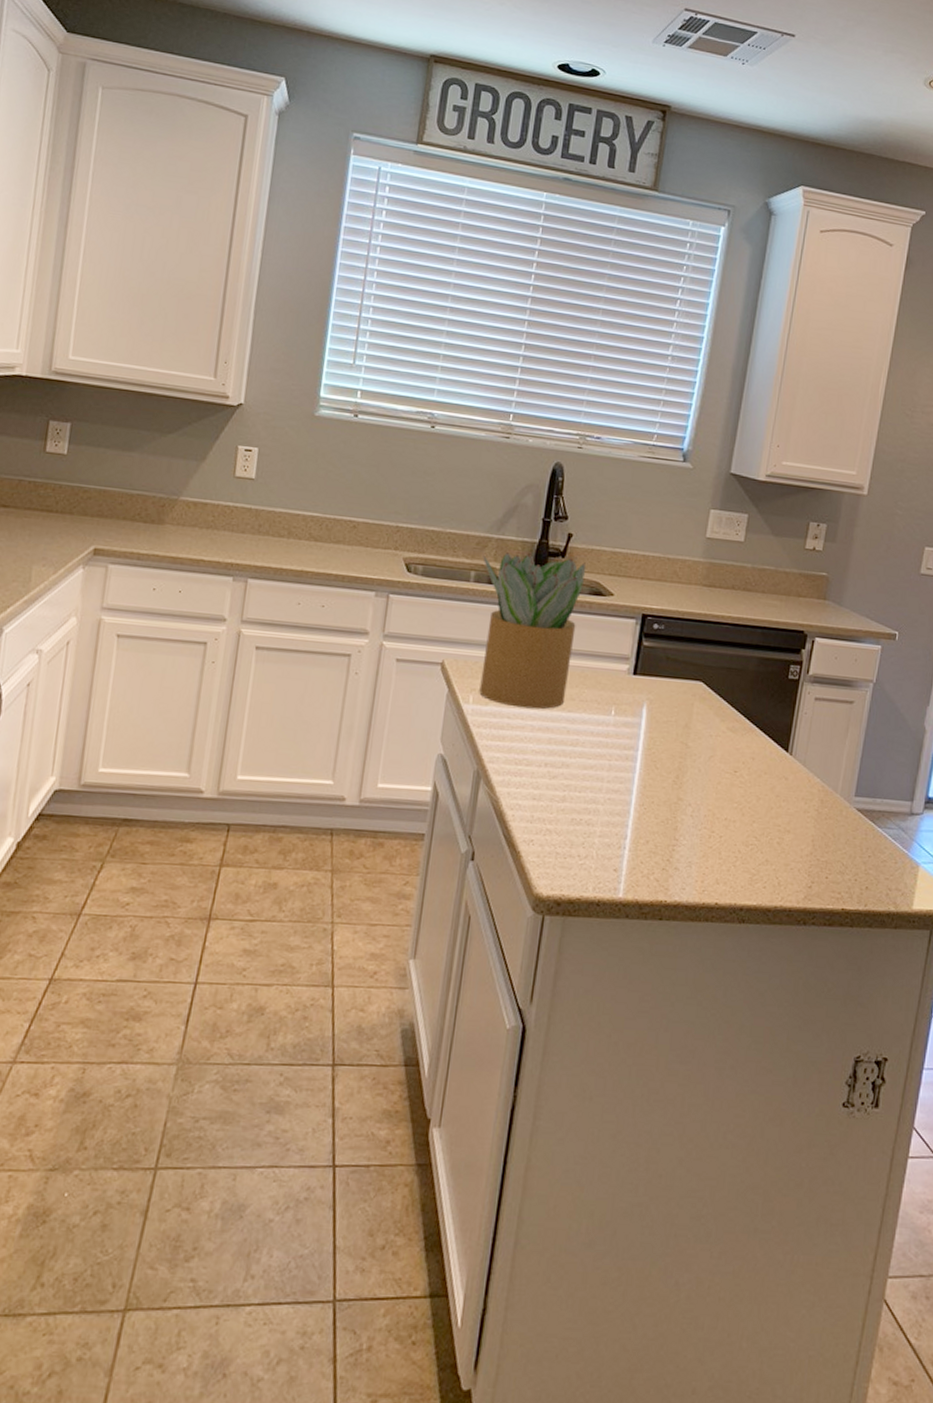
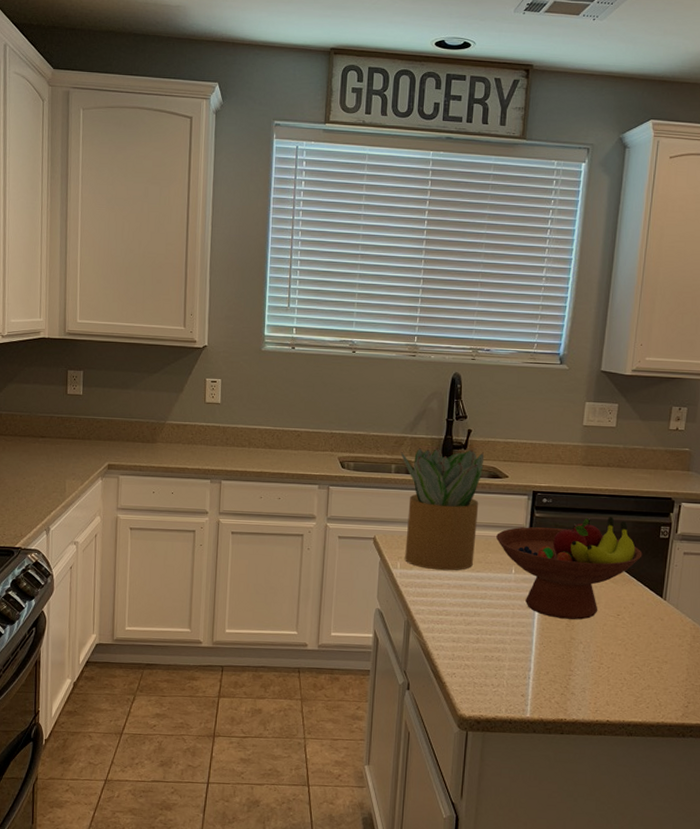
fruit bowl: none [594,650,768,777] -> present [496,517,643,620]

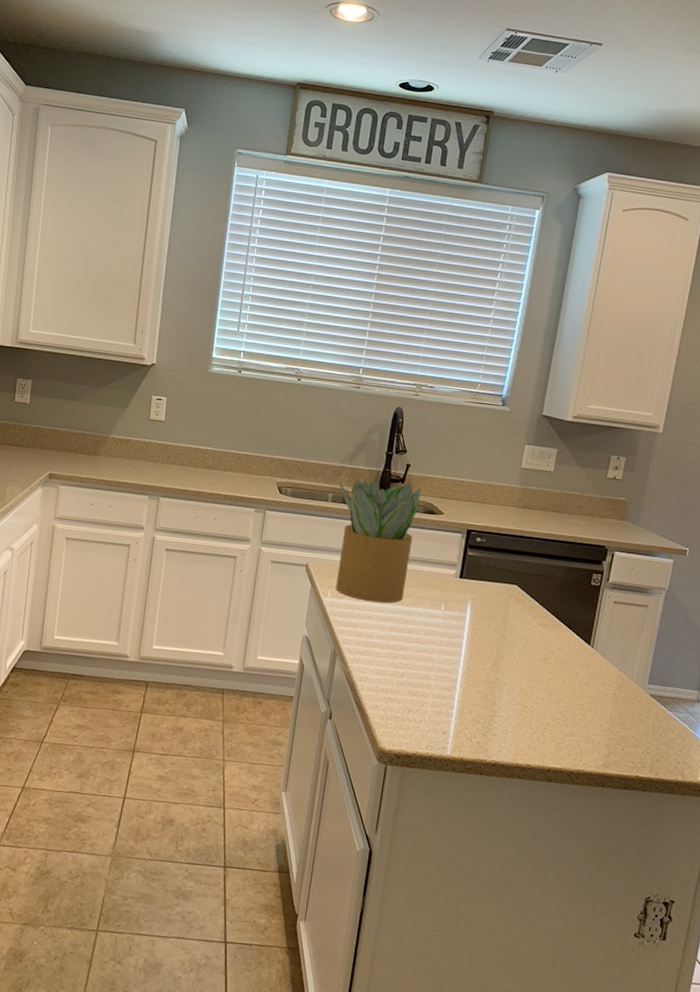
fruit bowl: present [496,517,643,620] -> none [428,560,573,661]

